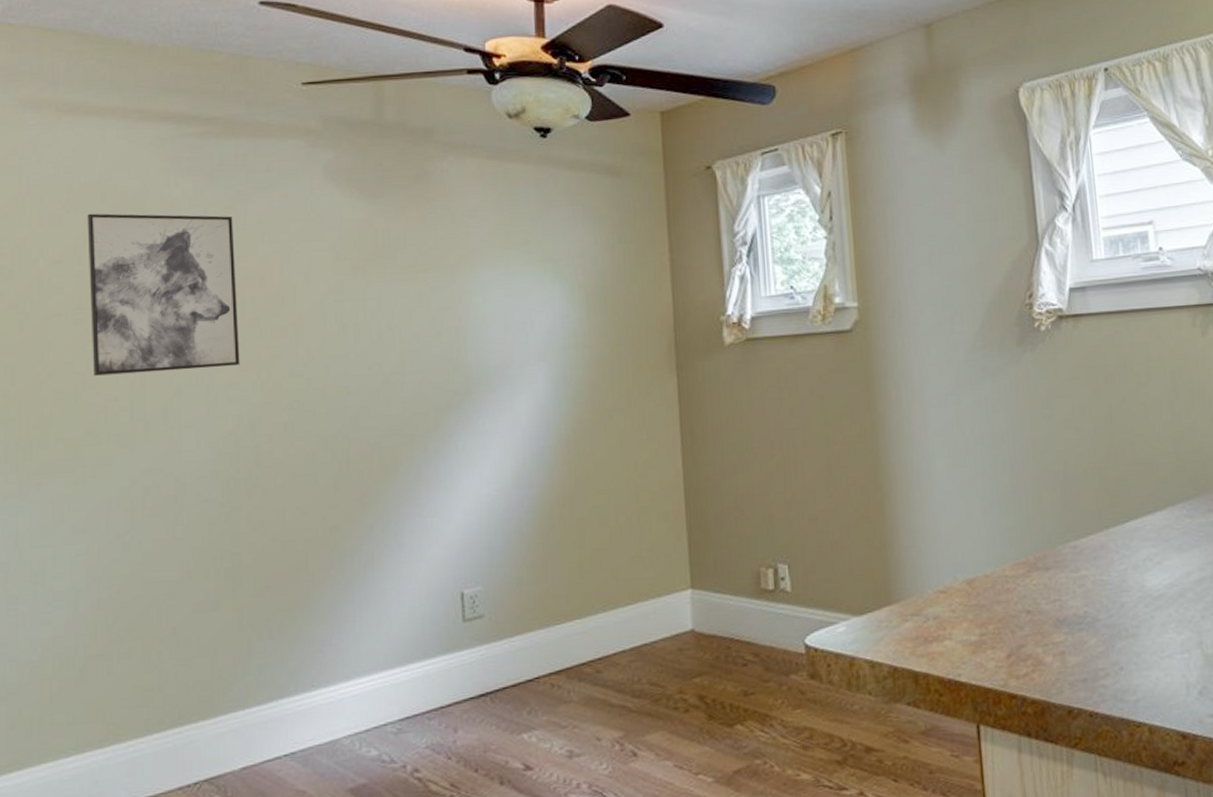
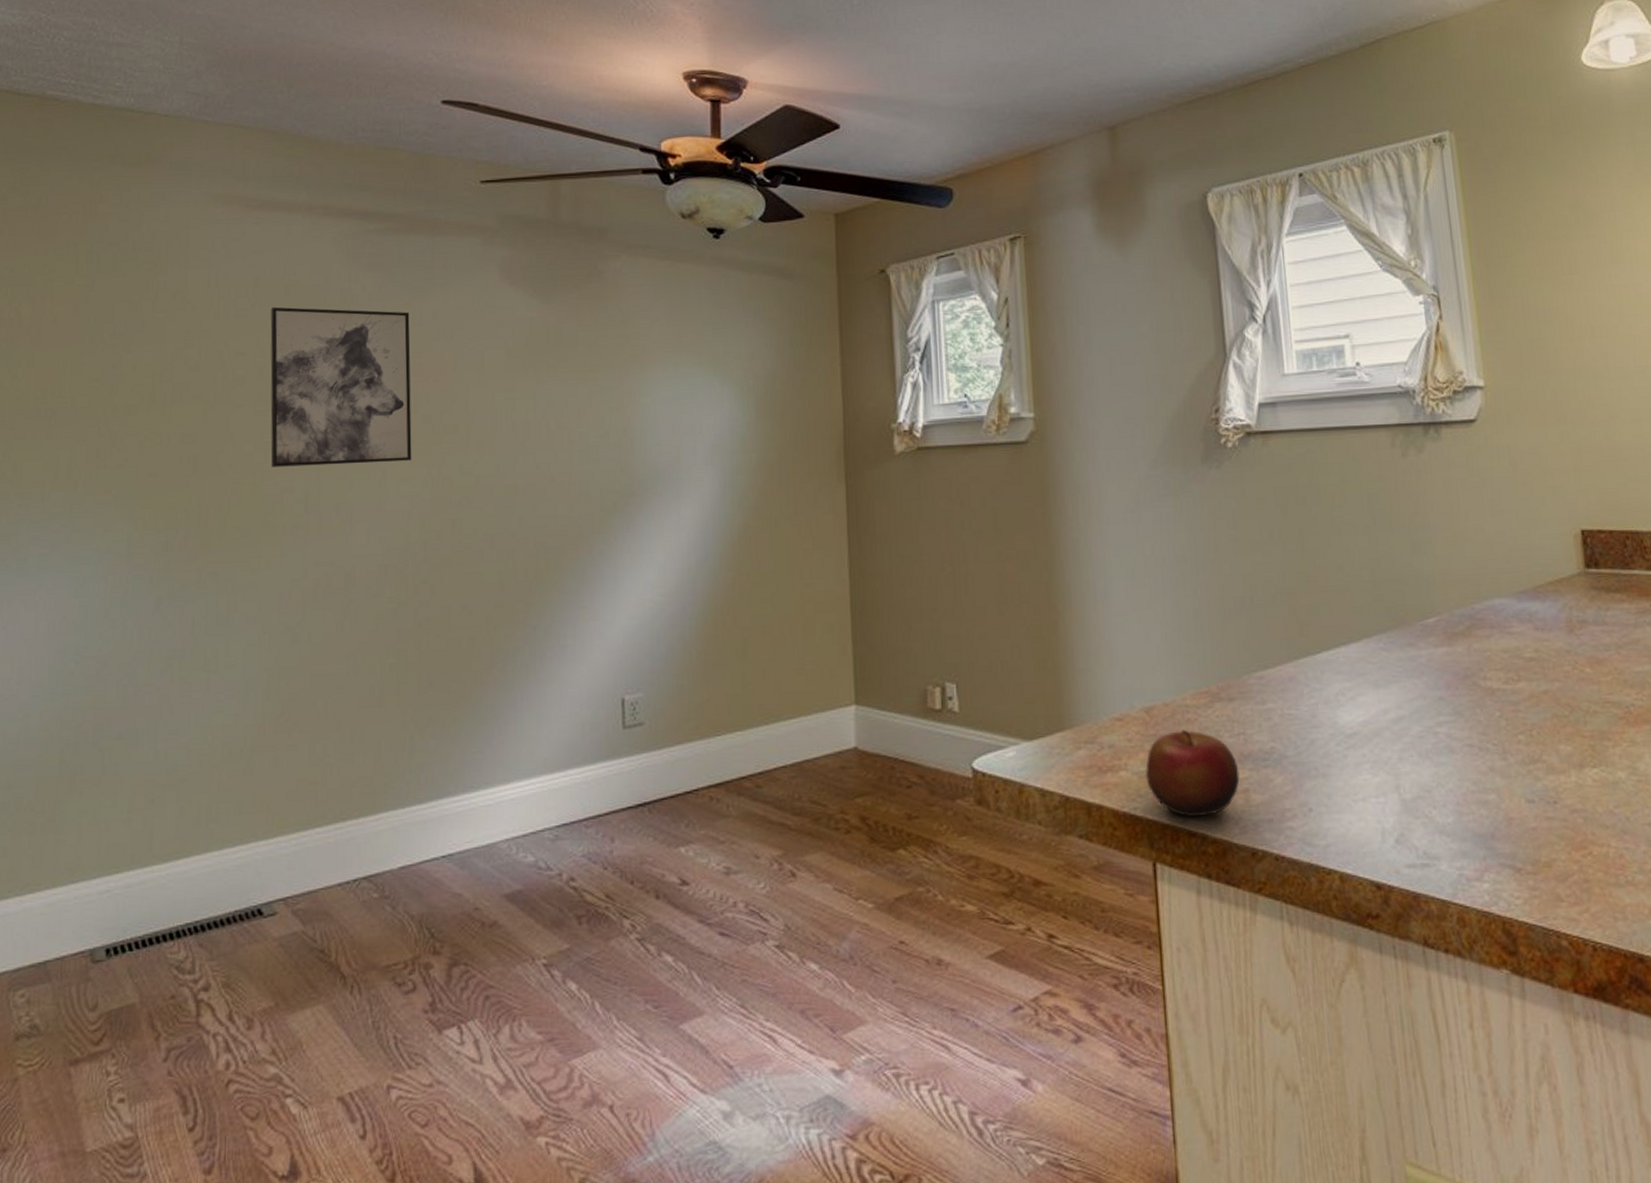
apple: none [968,598,1056,680] -> present [1145,729,1240,817]

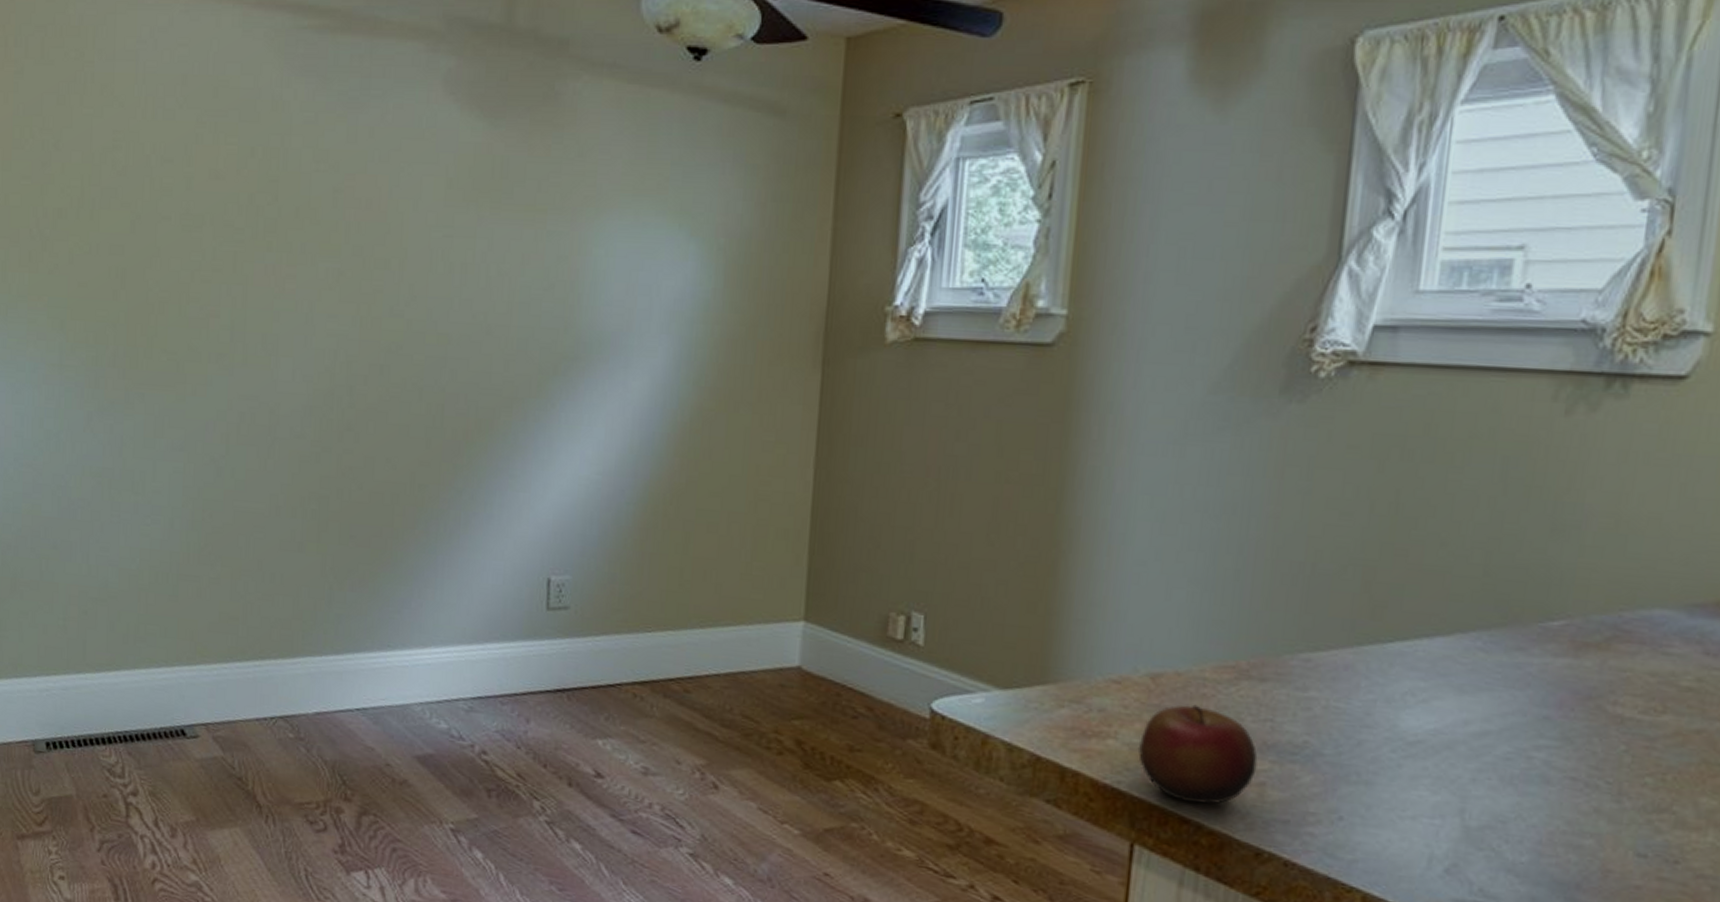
wall art: present [270,307,412,467] -> none [197,110,344,296]

